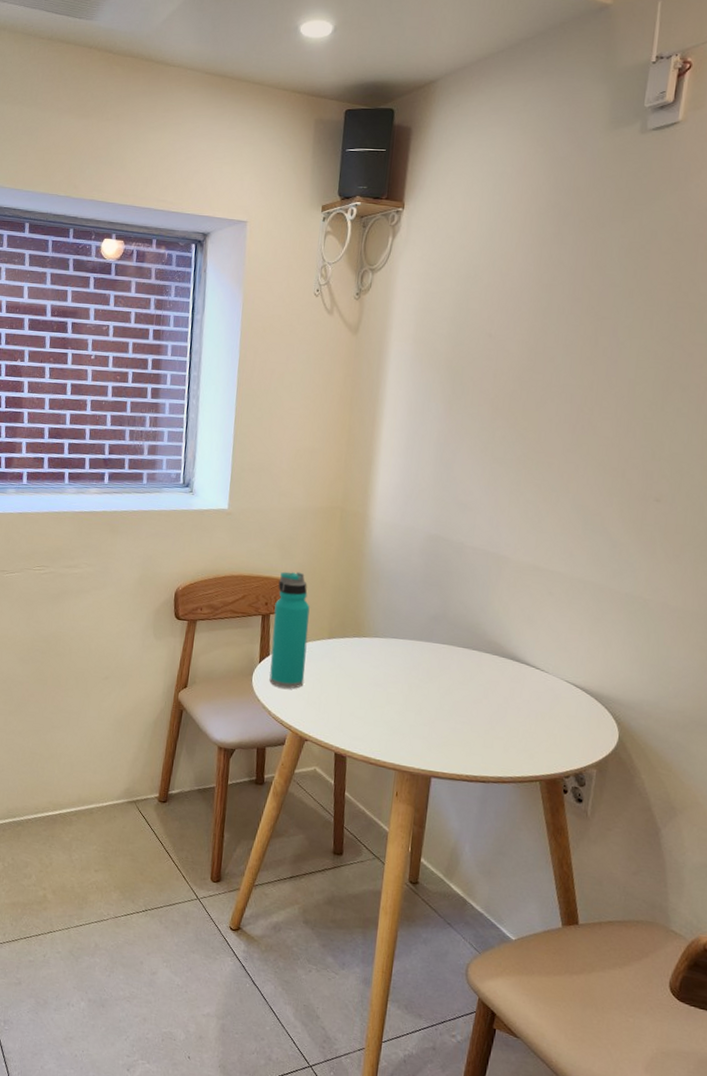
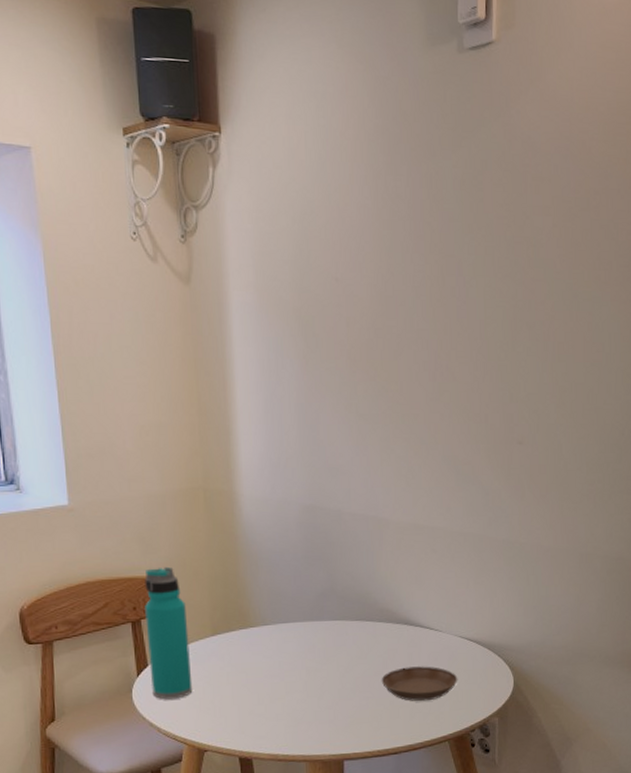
saucer: none [479,700,559,738] -> present [381,666,458,702]

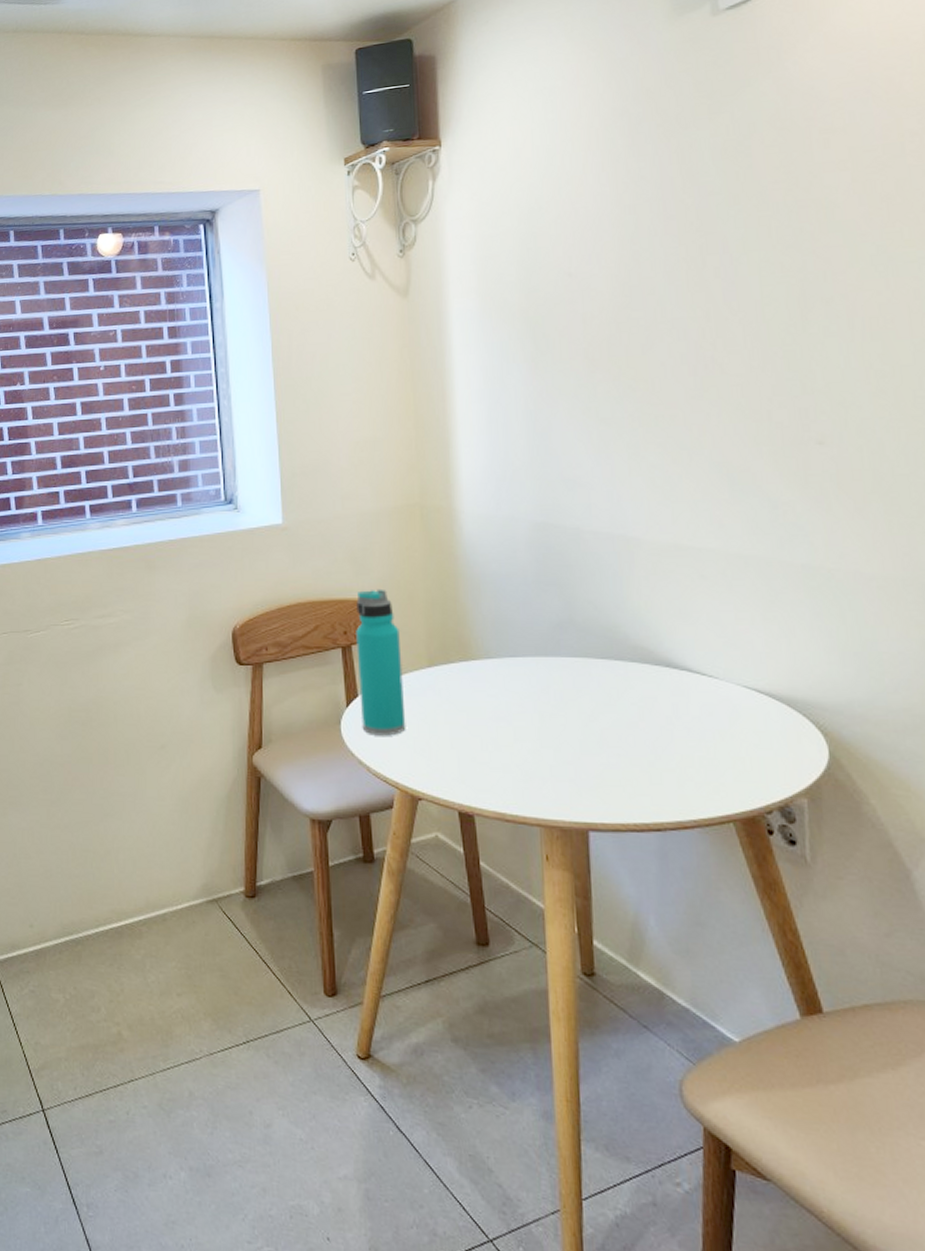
saucer: present [381,666,458,702] -> none [636,720,745,767]

